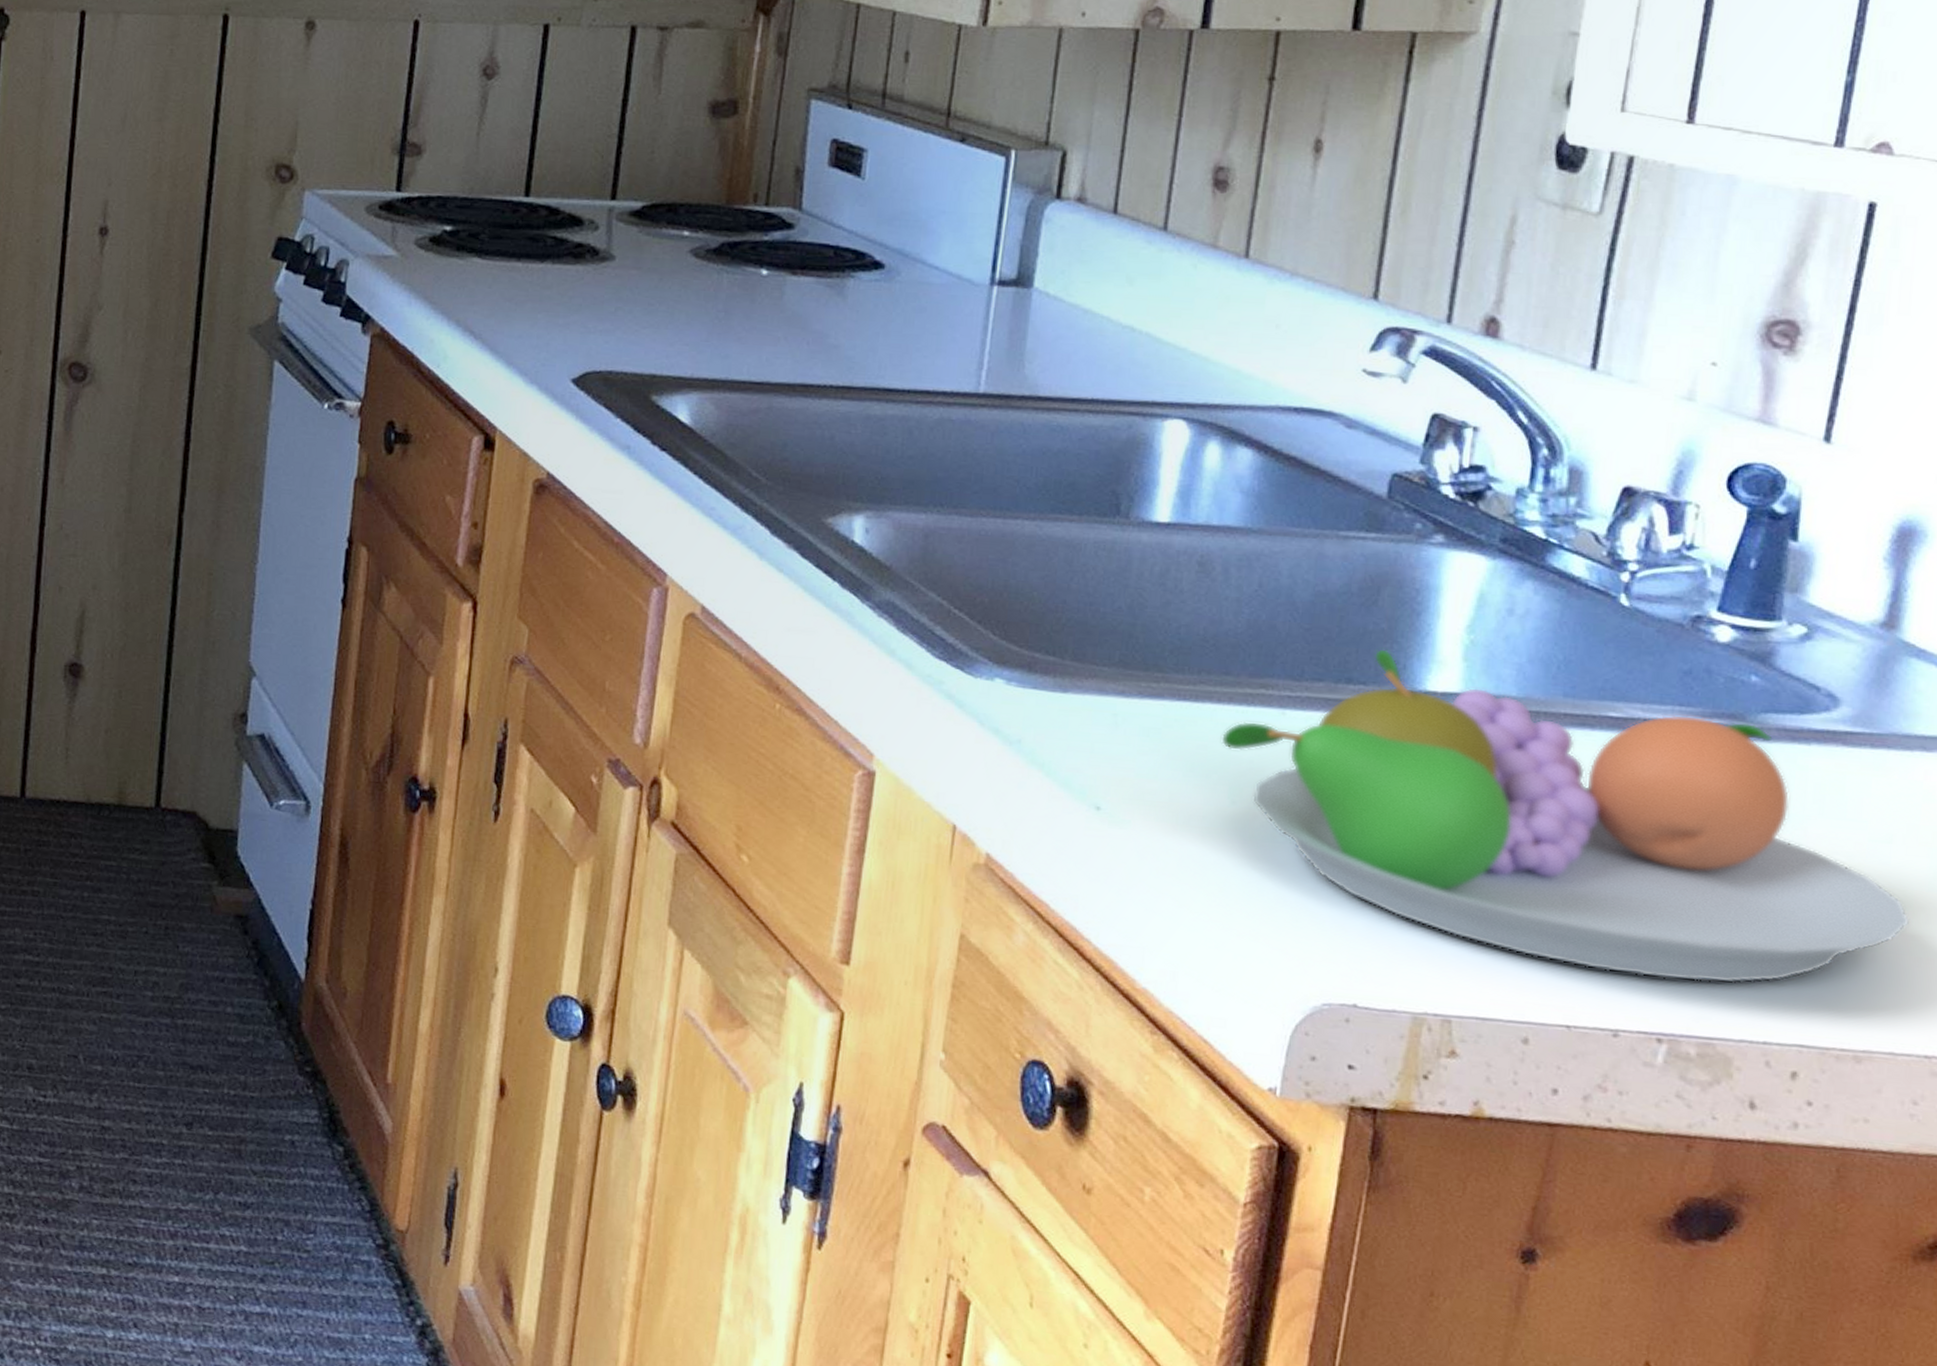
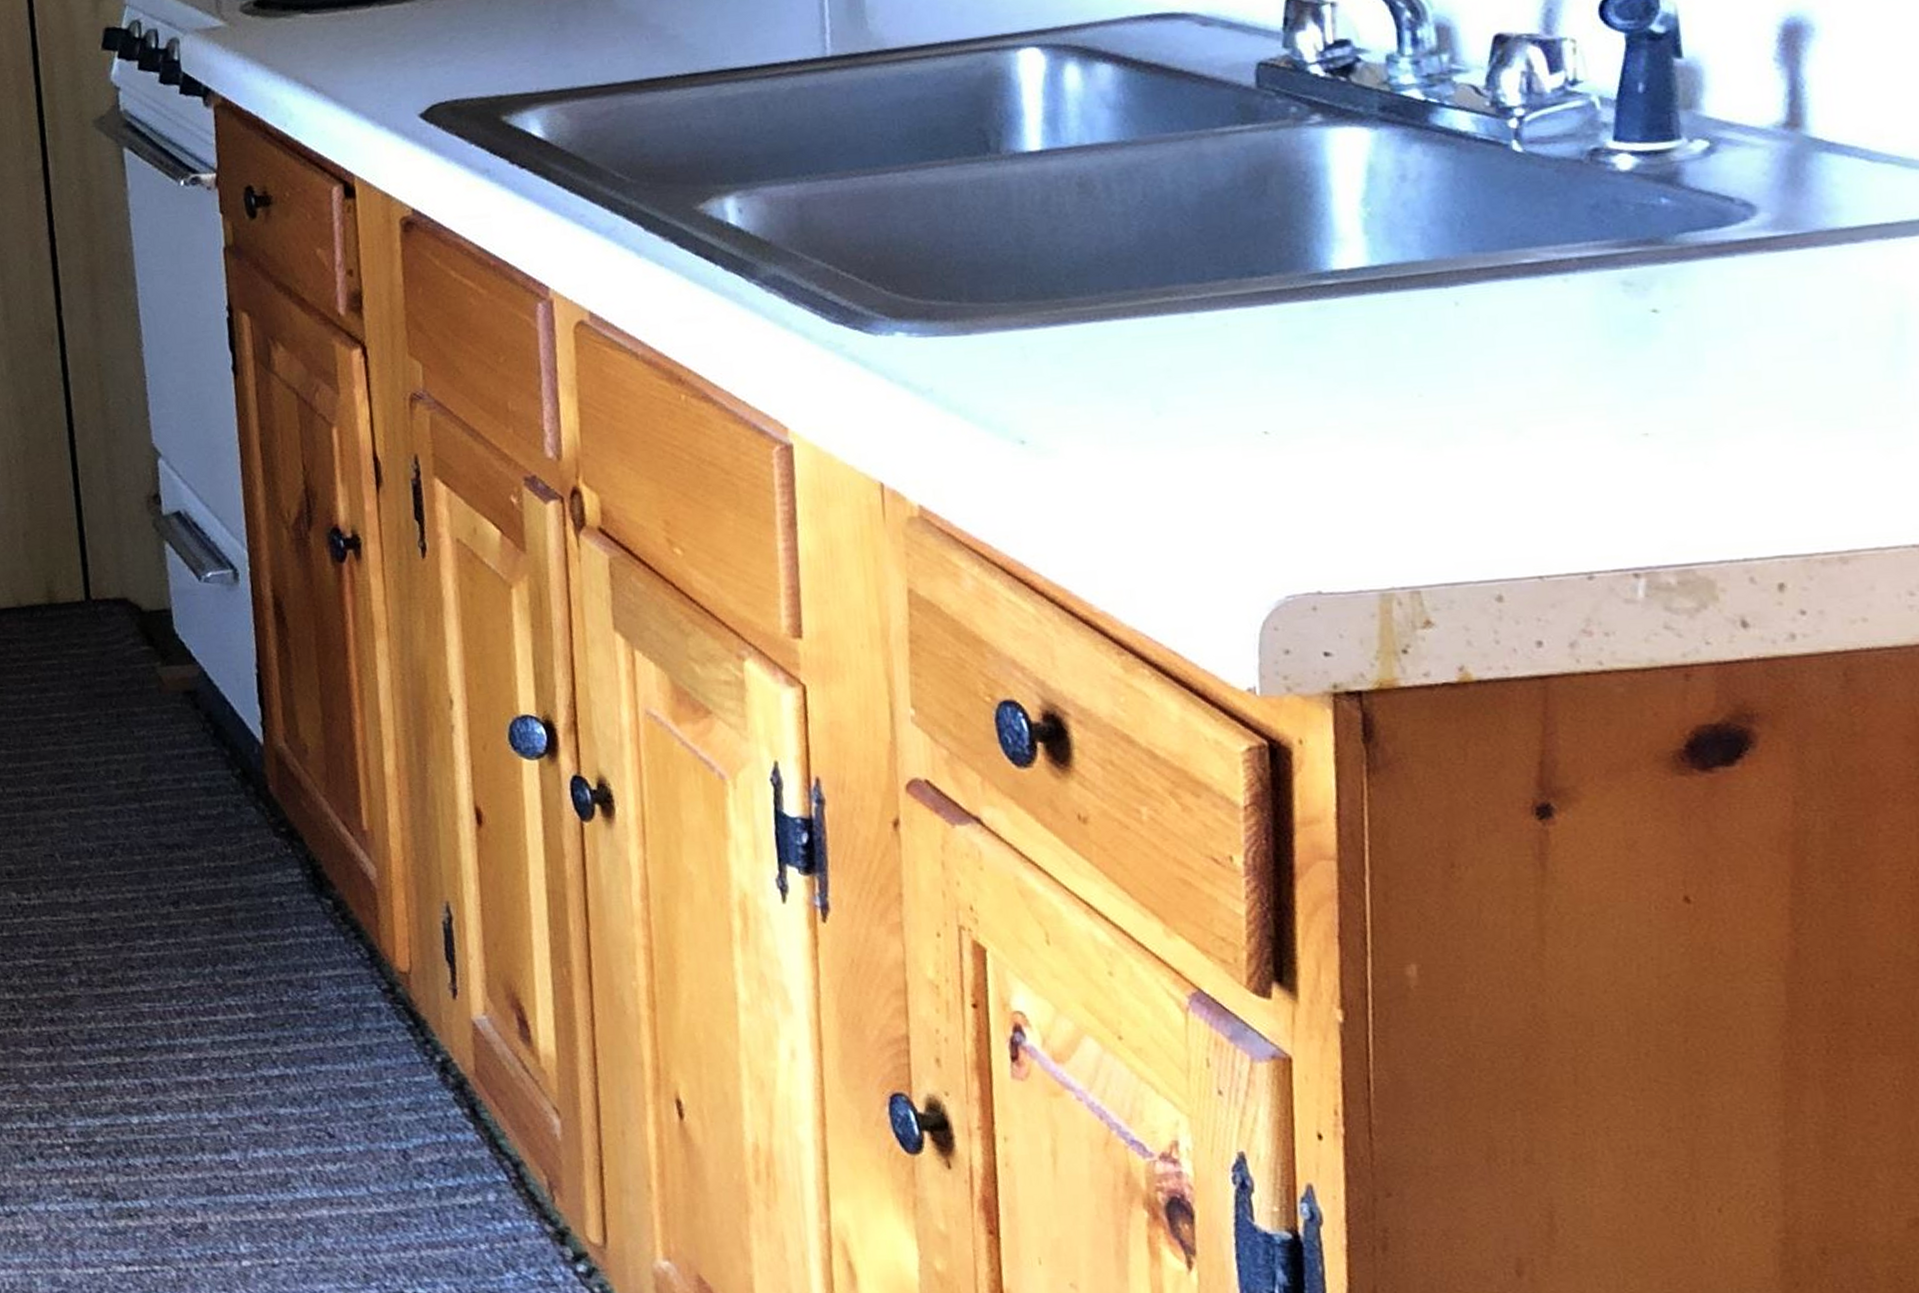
fruit bowl: present [1220,649,1911,984] -> none [1133,236,1871,516]

